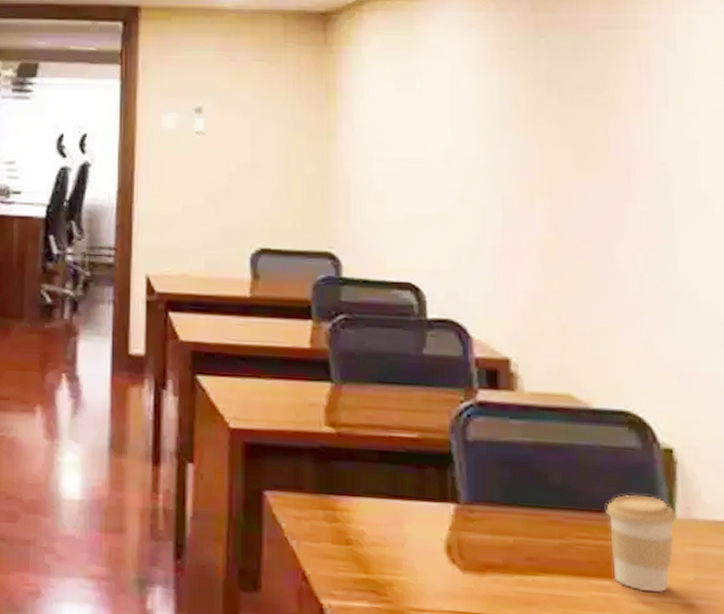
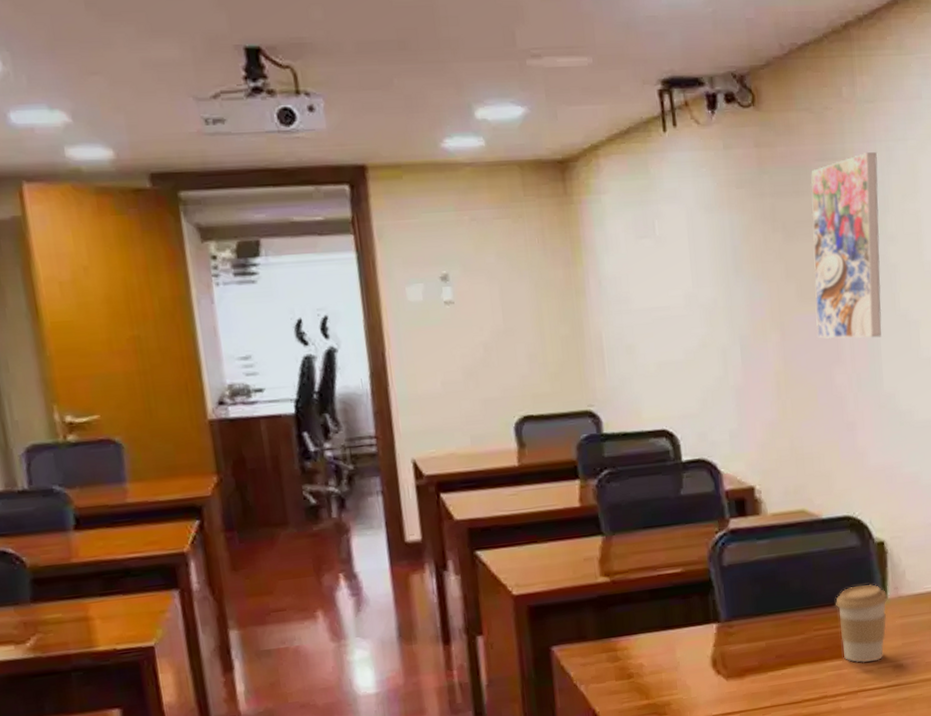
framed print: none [594,24,677,217] -> present [810,152,882,339]

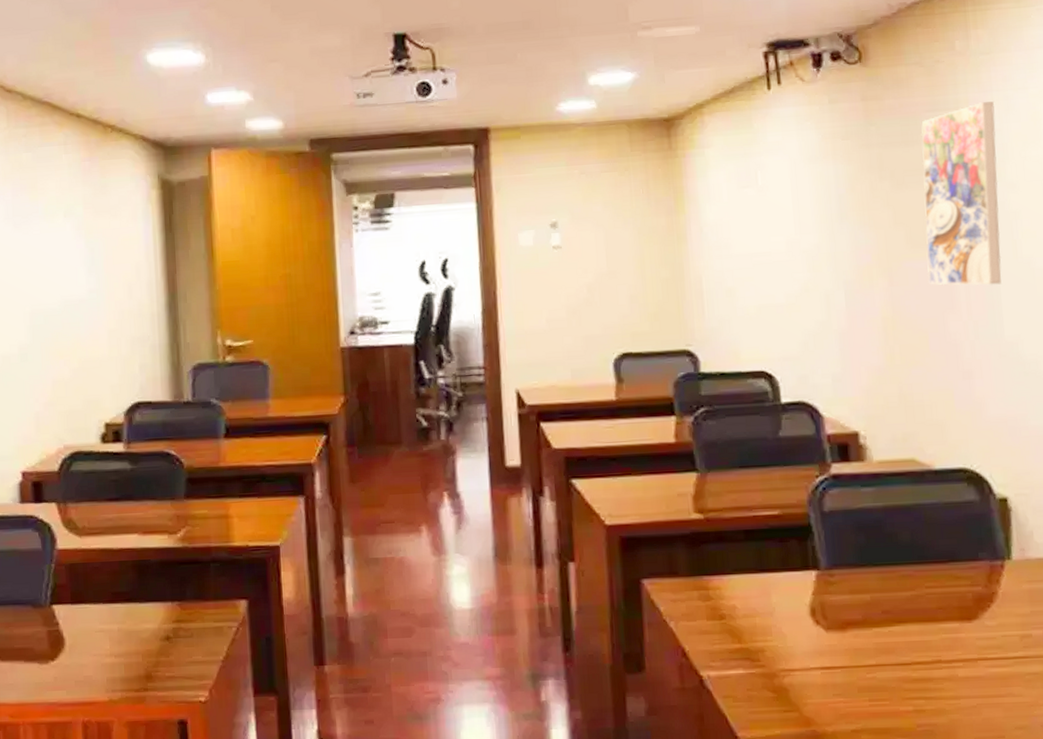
coffee cup: present [836,583,888,663] -> none [951,542,1013,629]

